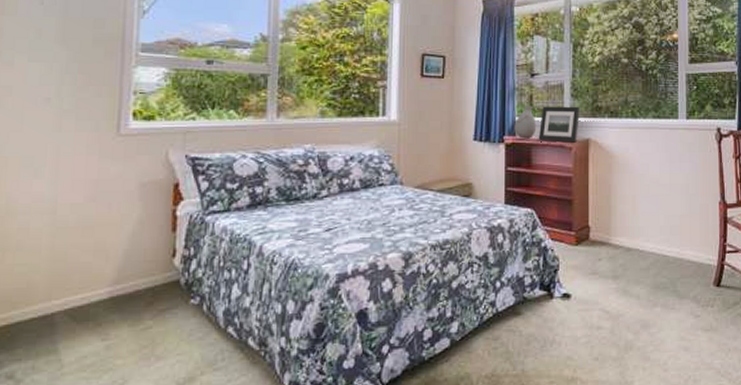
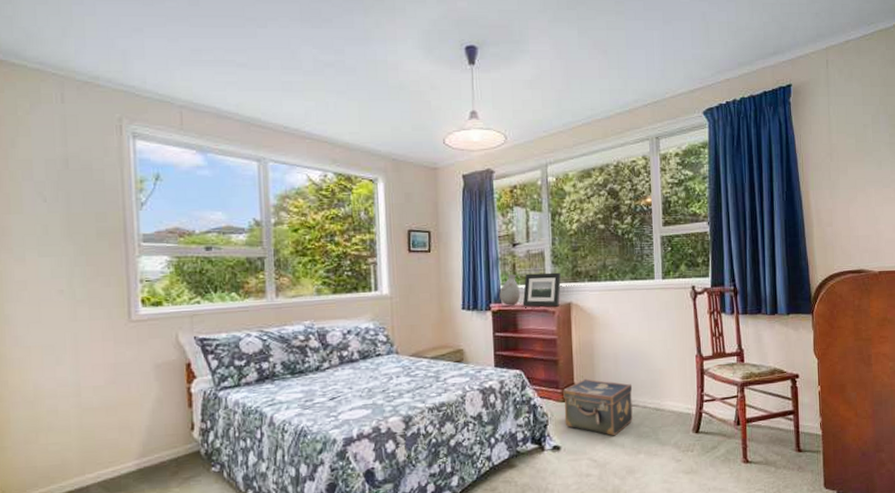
suitcase: none [577,221,651,286] -> present [563,378,633,436]

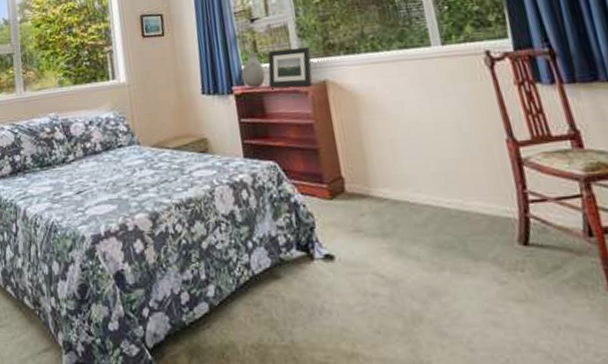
suitcase: present [563,378,633,436] -> none [329,171,427,245]

